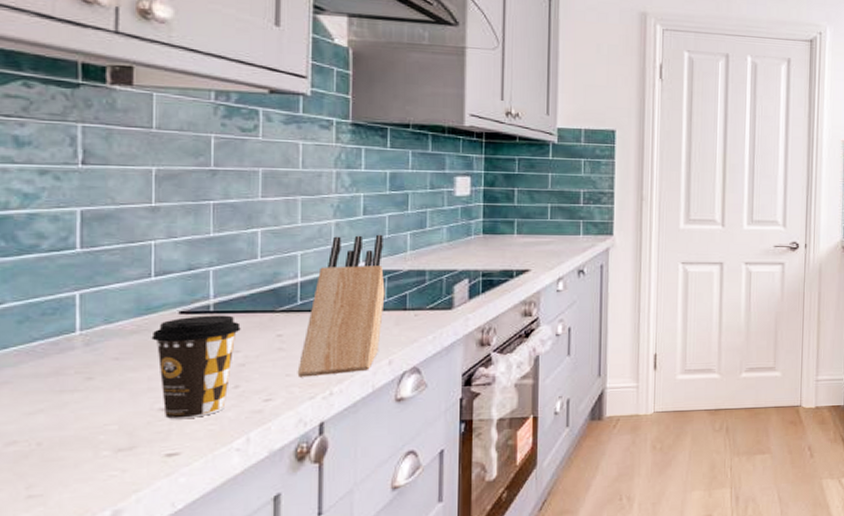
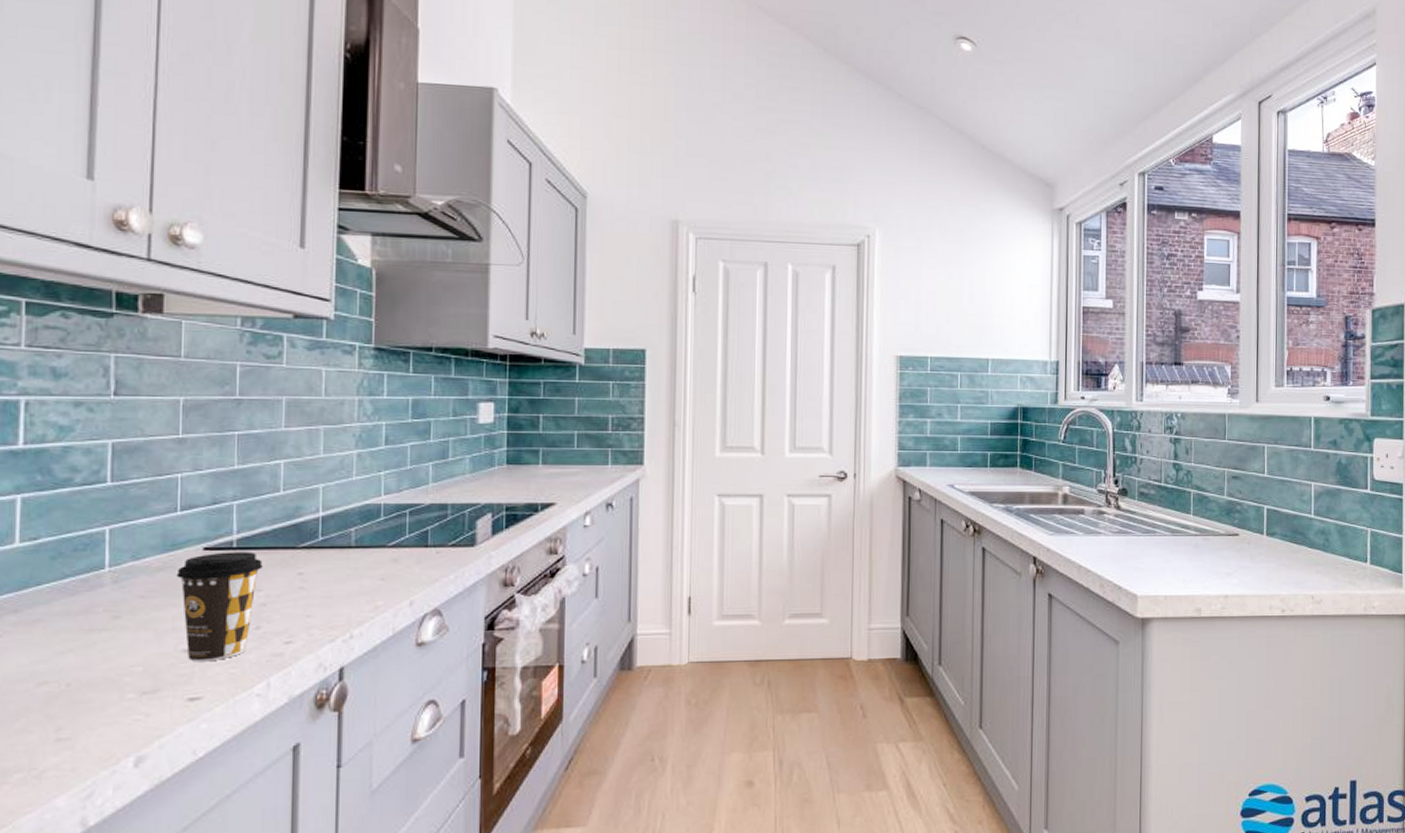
knife block: present [297,234,385,378] -> none [318,465,407,619]

